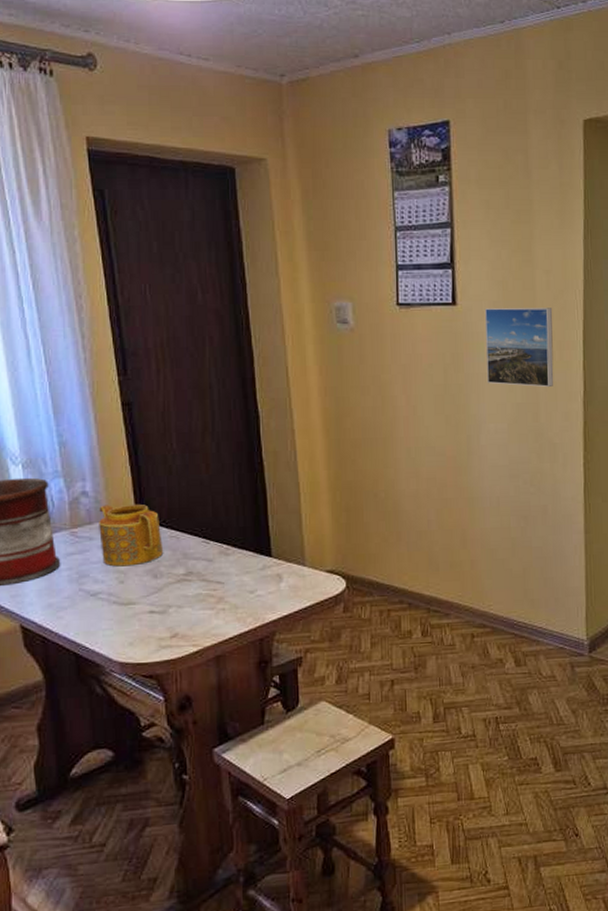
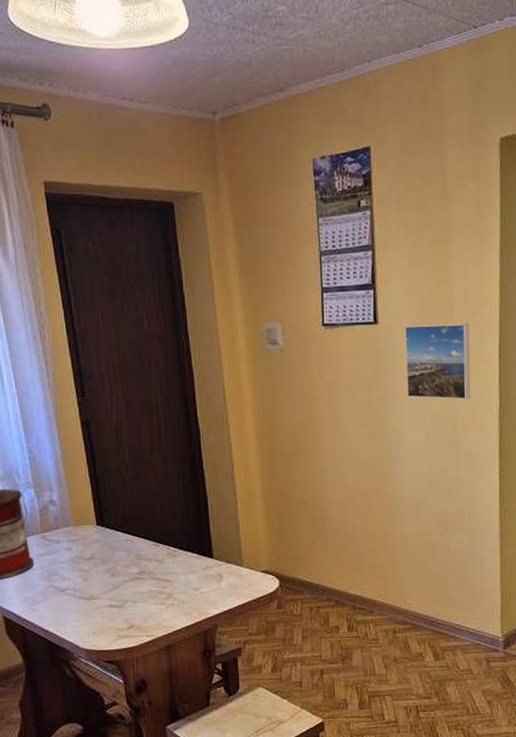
teapot: present [99,504,163,567] -> none [64,511,119,566]

